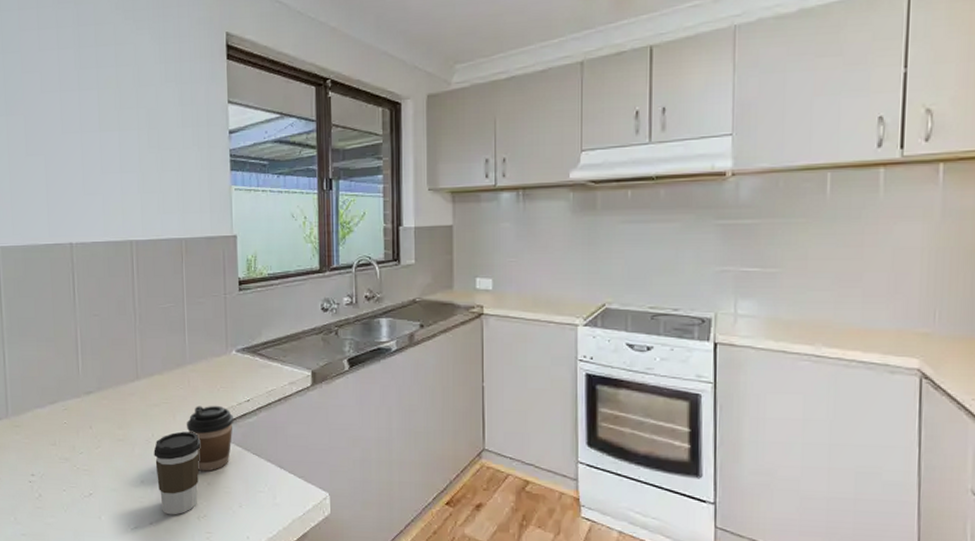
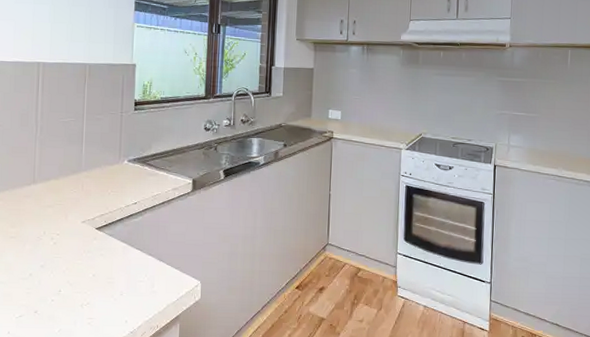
coffee cup: present [153,431,201,515] -> none [44,230,89,304]
coffee cup: present [186,406,234,472] -> none [77,207,122,265]

